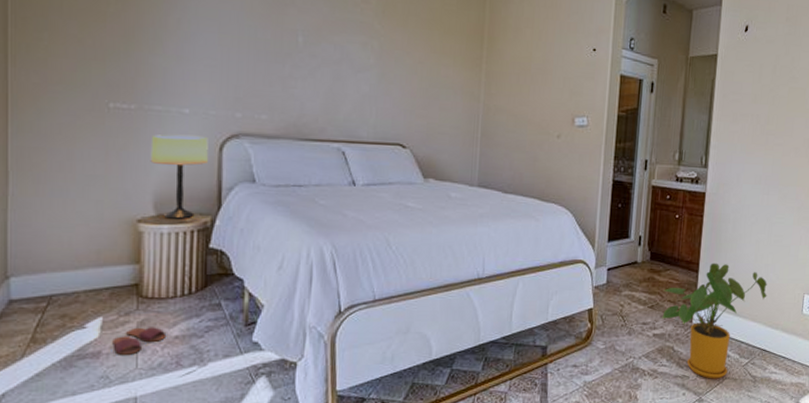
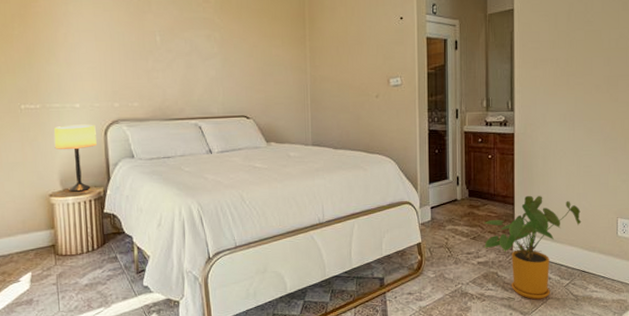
slippers: present [112,327,165,355] -> none [40,278,78,301]

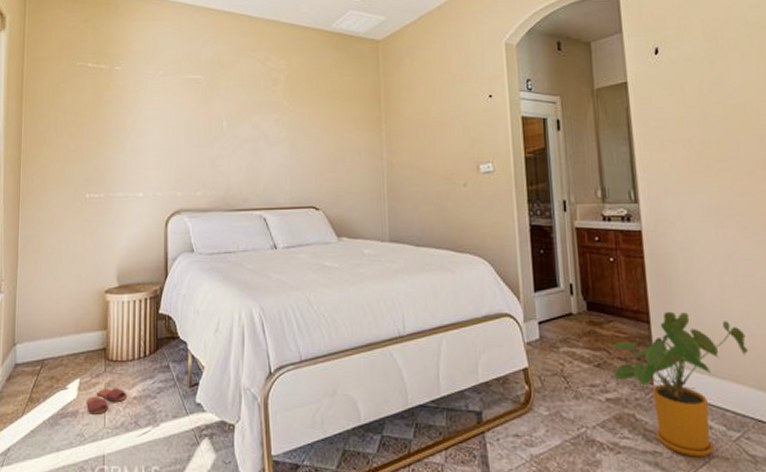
slippers: none [40,278,78,301] -> present [87,388,126,414]
table lamp: present [54,124,97,192] -> none [114,214,157,289]

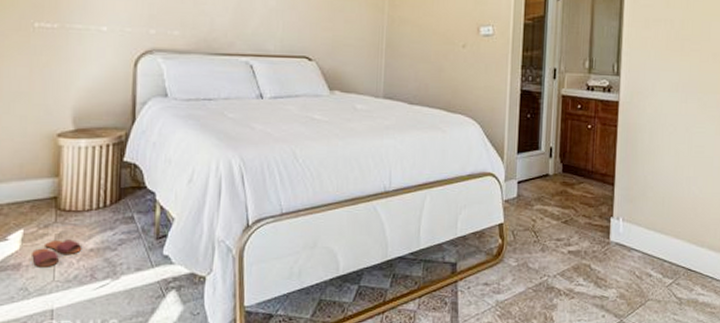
house plant: present [609,311,749,457] -> none [577,175,690,300]

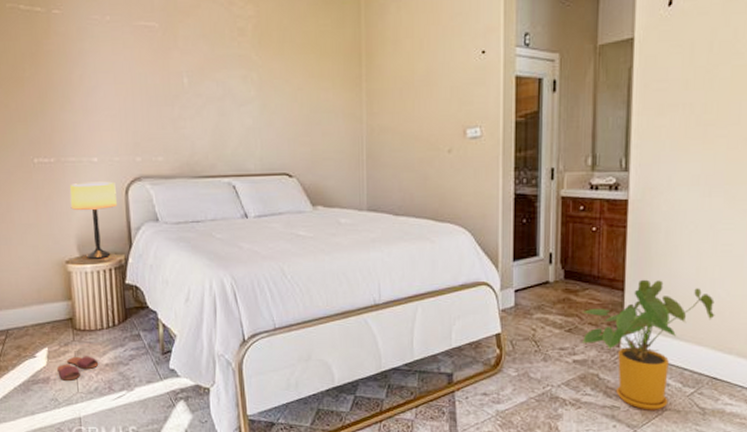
table lamp: none [70,51,124,133] -> present [70,181,117,259]
house plant: none [577,175,690,300] -> present [582,279,715,410]

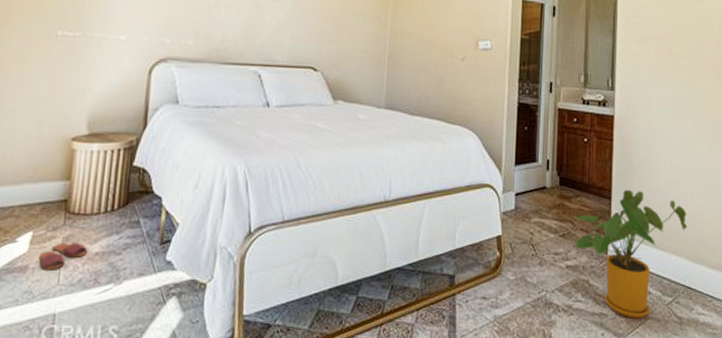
table lamp: present [70,181,117,259] -> none [88,59,140,138]

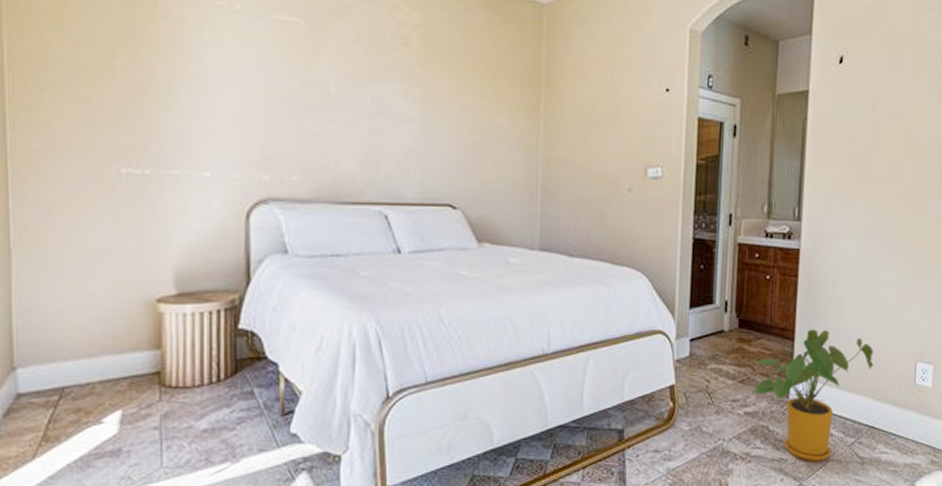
slippers: present [39,242,87,270] -> none [134,420,192,452]

